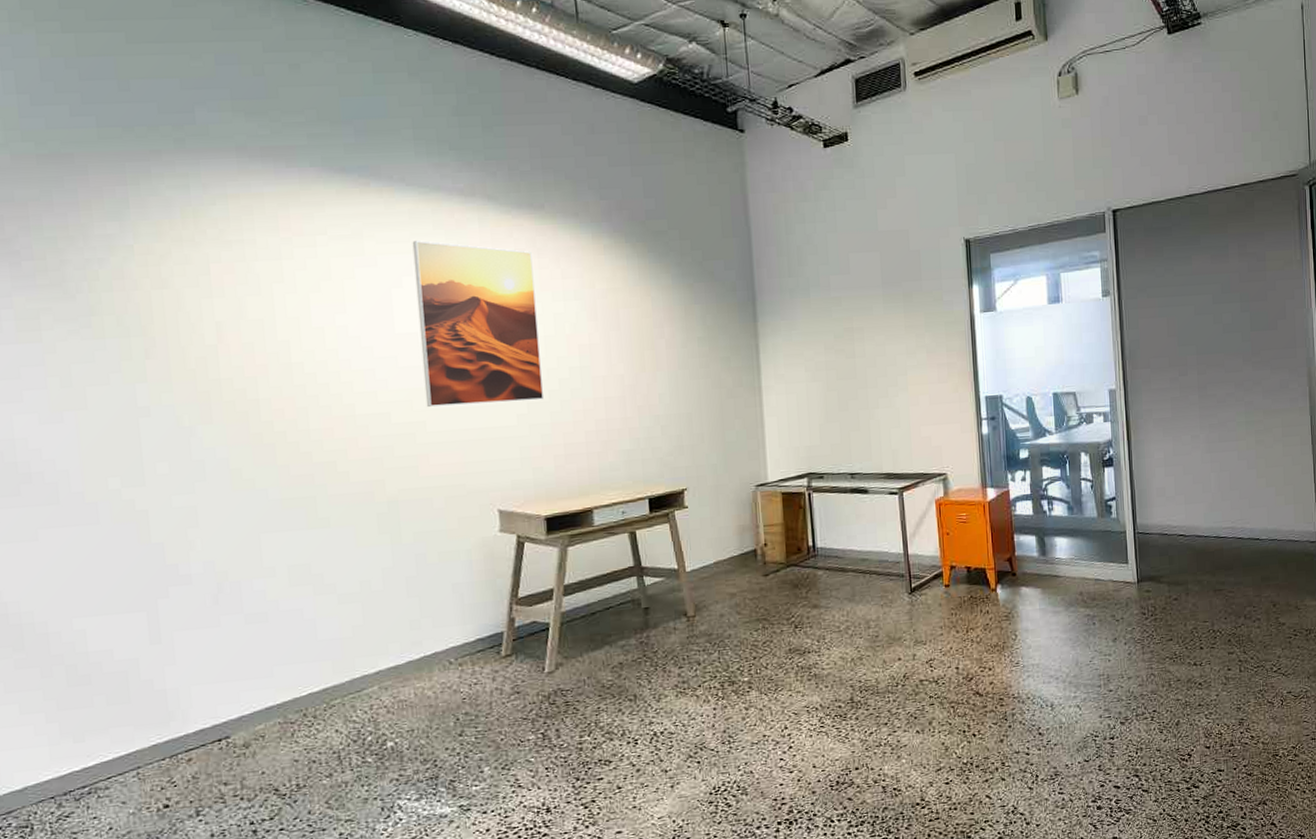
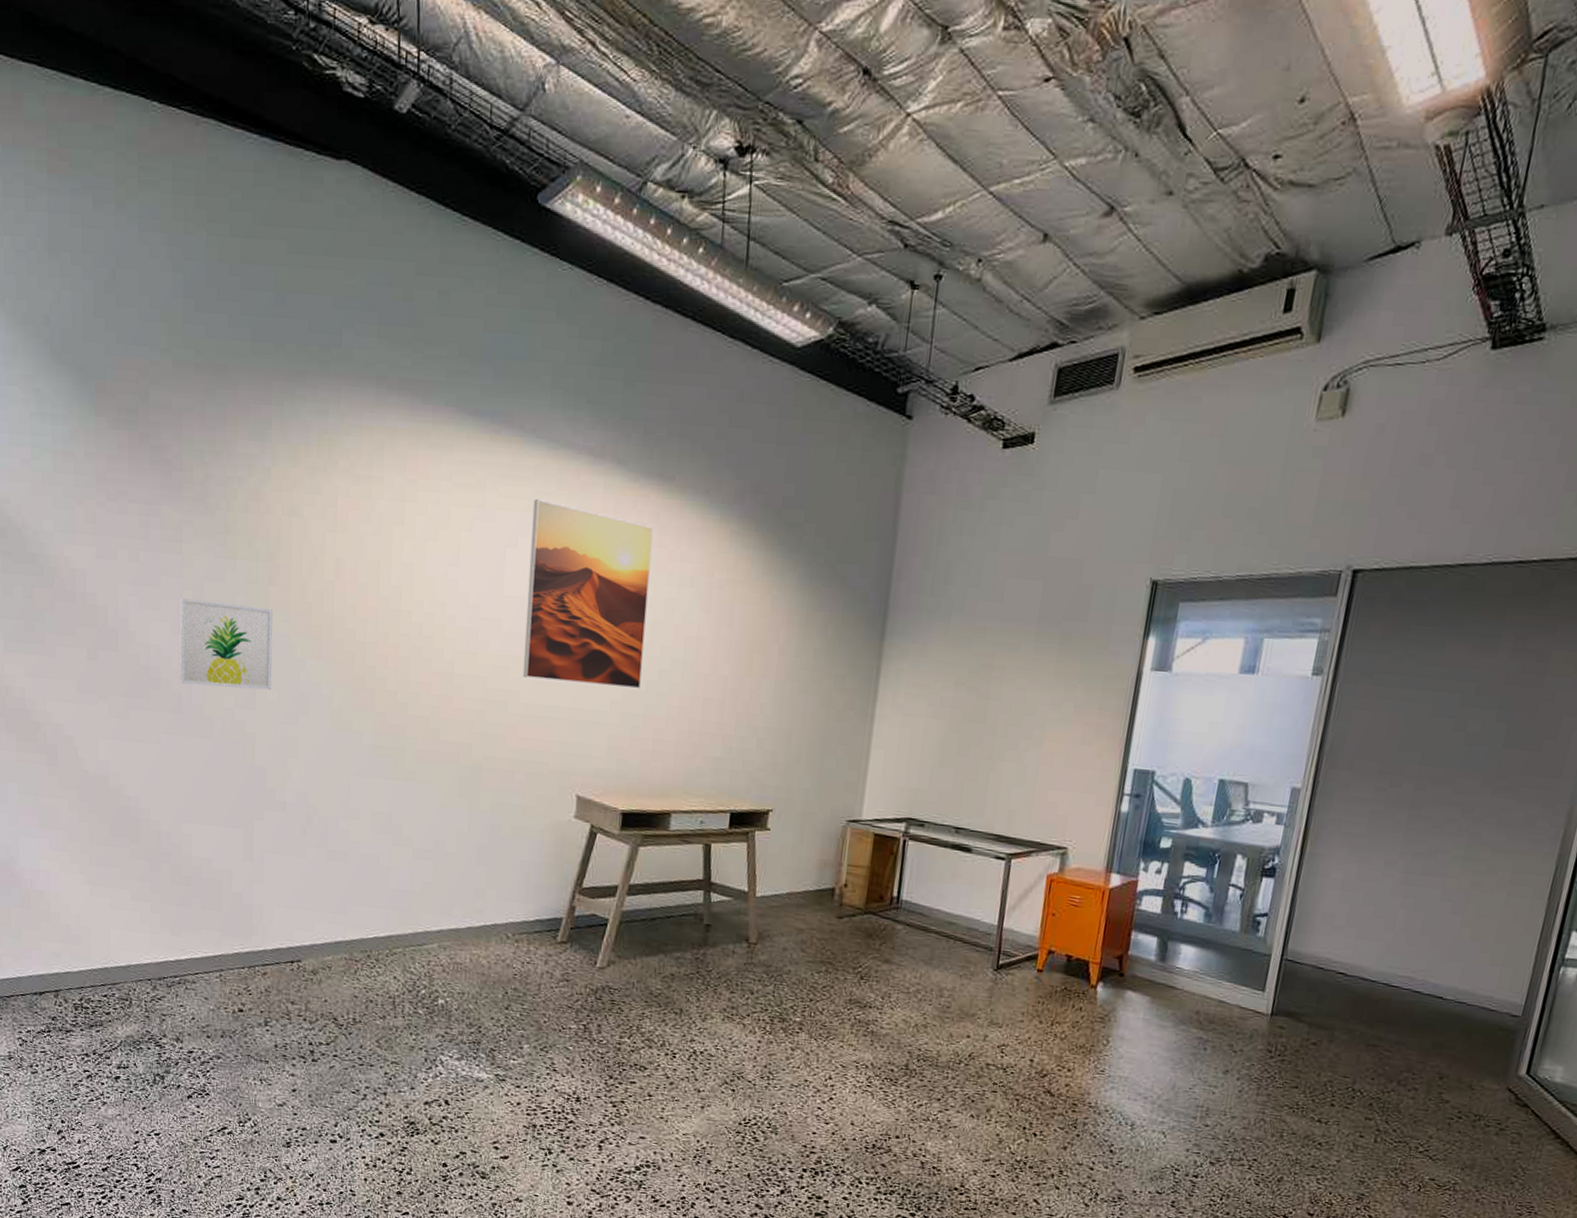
wall art: none [46,382,160,473] -> present [179,598,273,691]

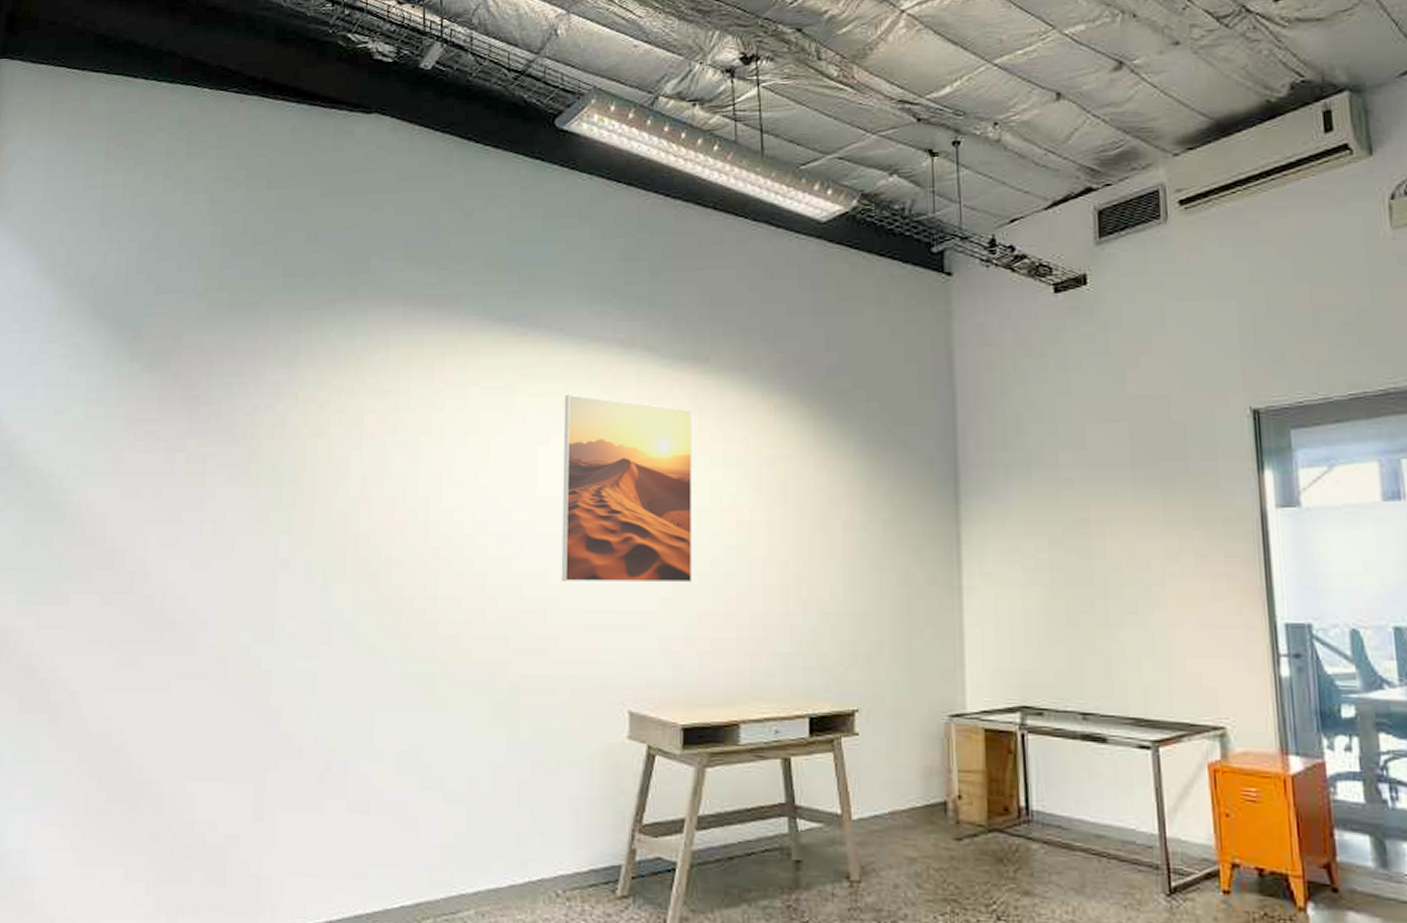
wall art: present [179,598,273,691] -> none [194,532,295,623]

